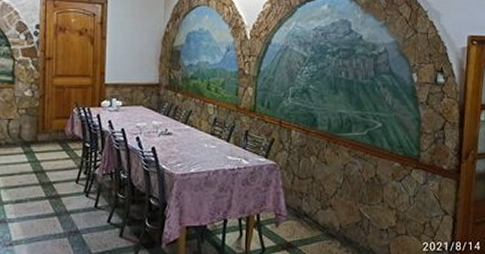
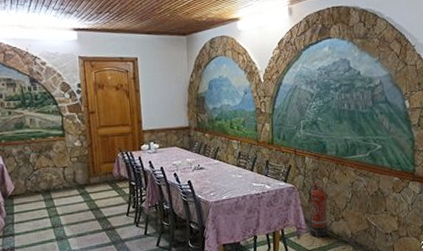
fire extinguisher: none [289,161,316,228] -> present [308,182,331,238]

